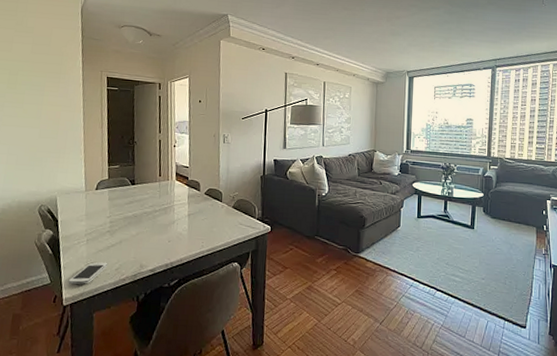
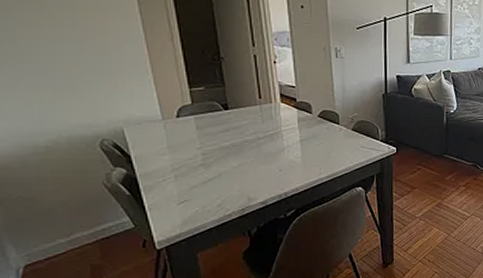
smartphone: present [68,262,108,284] -> none [158,200,207,225]

